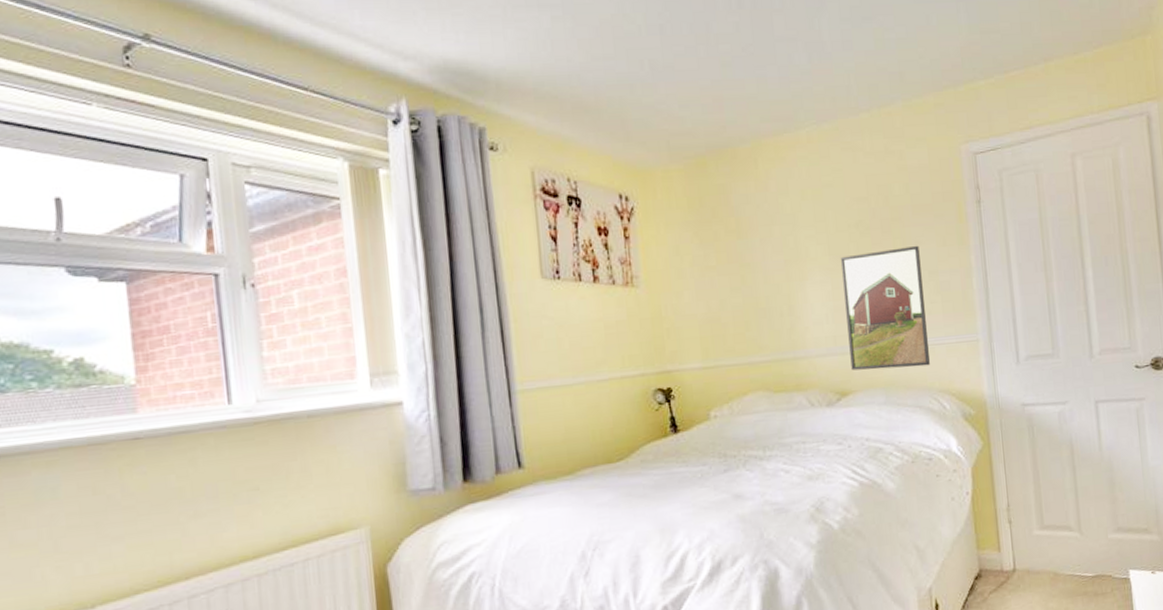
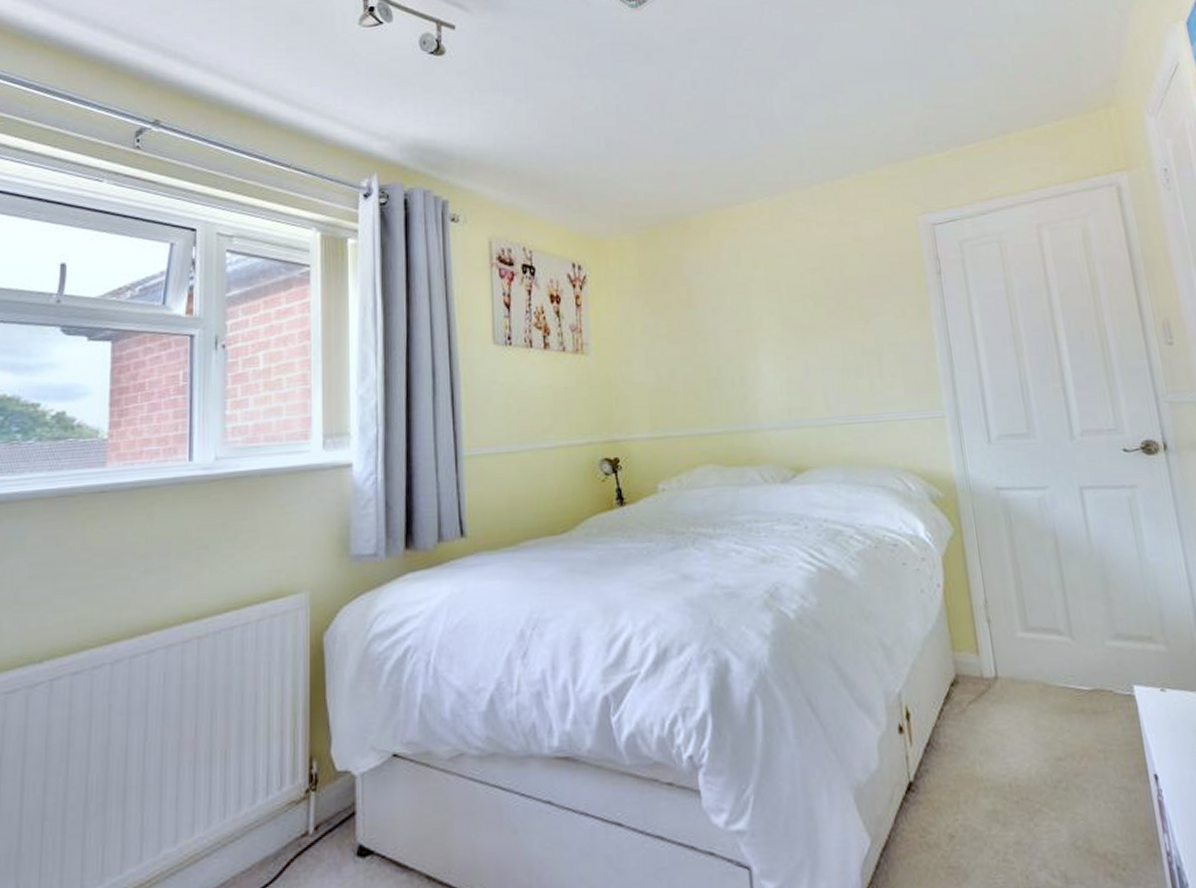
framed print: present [841,245,930,371] -> none [795,316,892,446]

